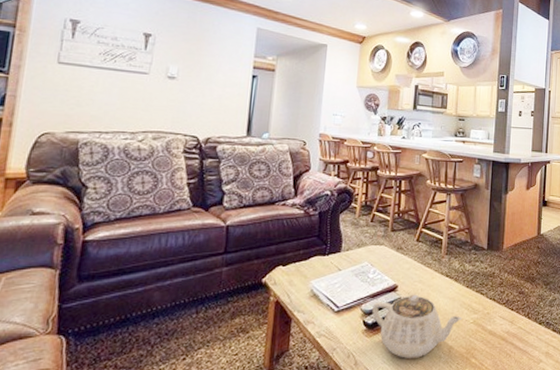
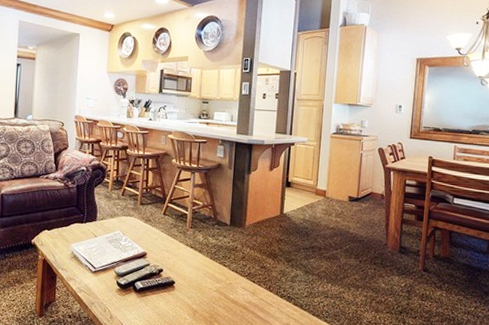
teapot: present [372,294,463,359] -> none [124,261,206,318]

